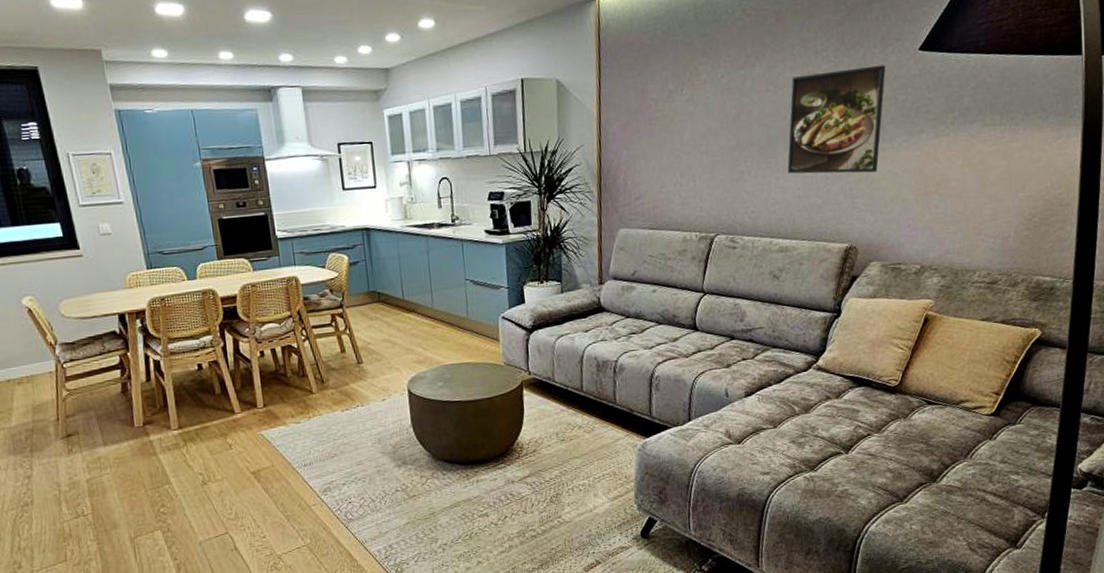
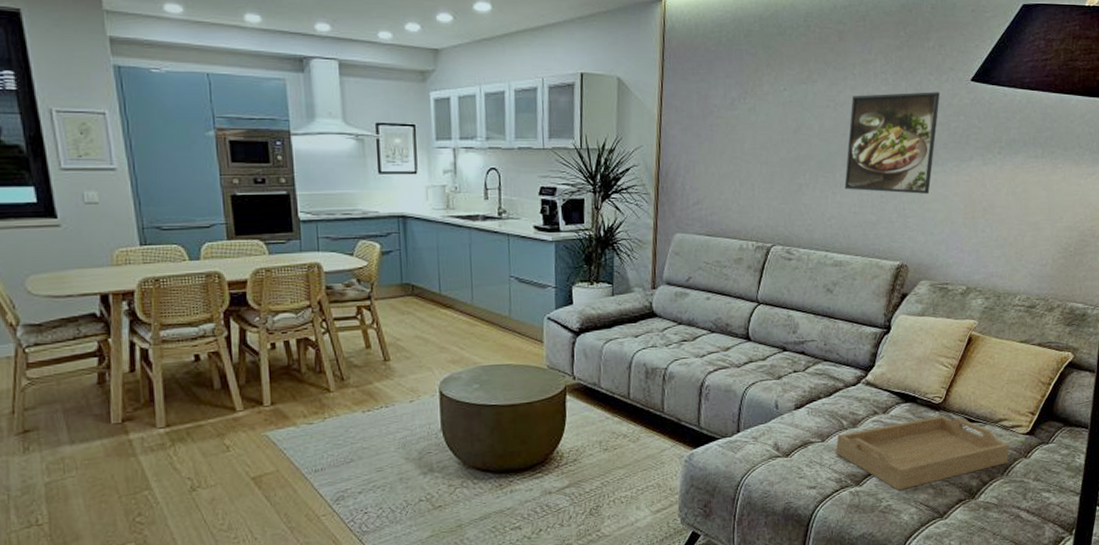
serving tray: none [788,398,973,476] -> present [835,415,1010,491]

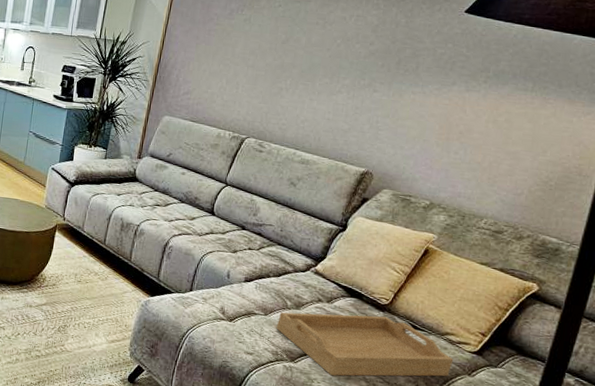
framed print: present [844,92,940,194] -> none [322,16,430,111]

